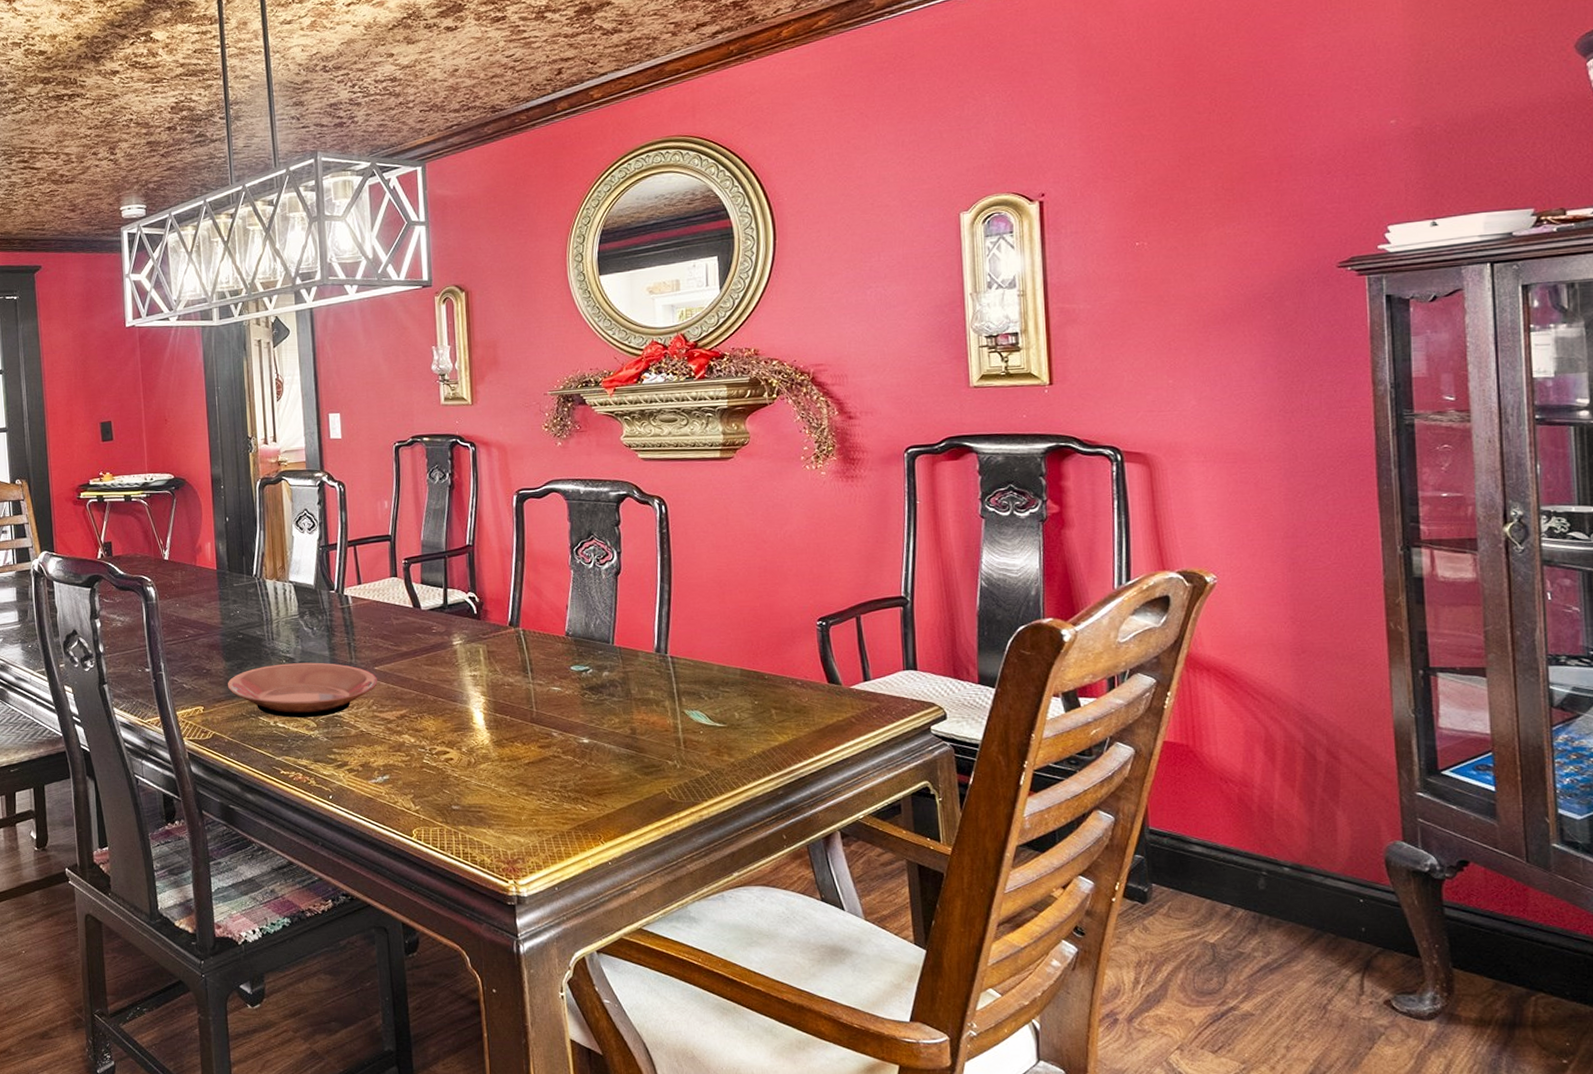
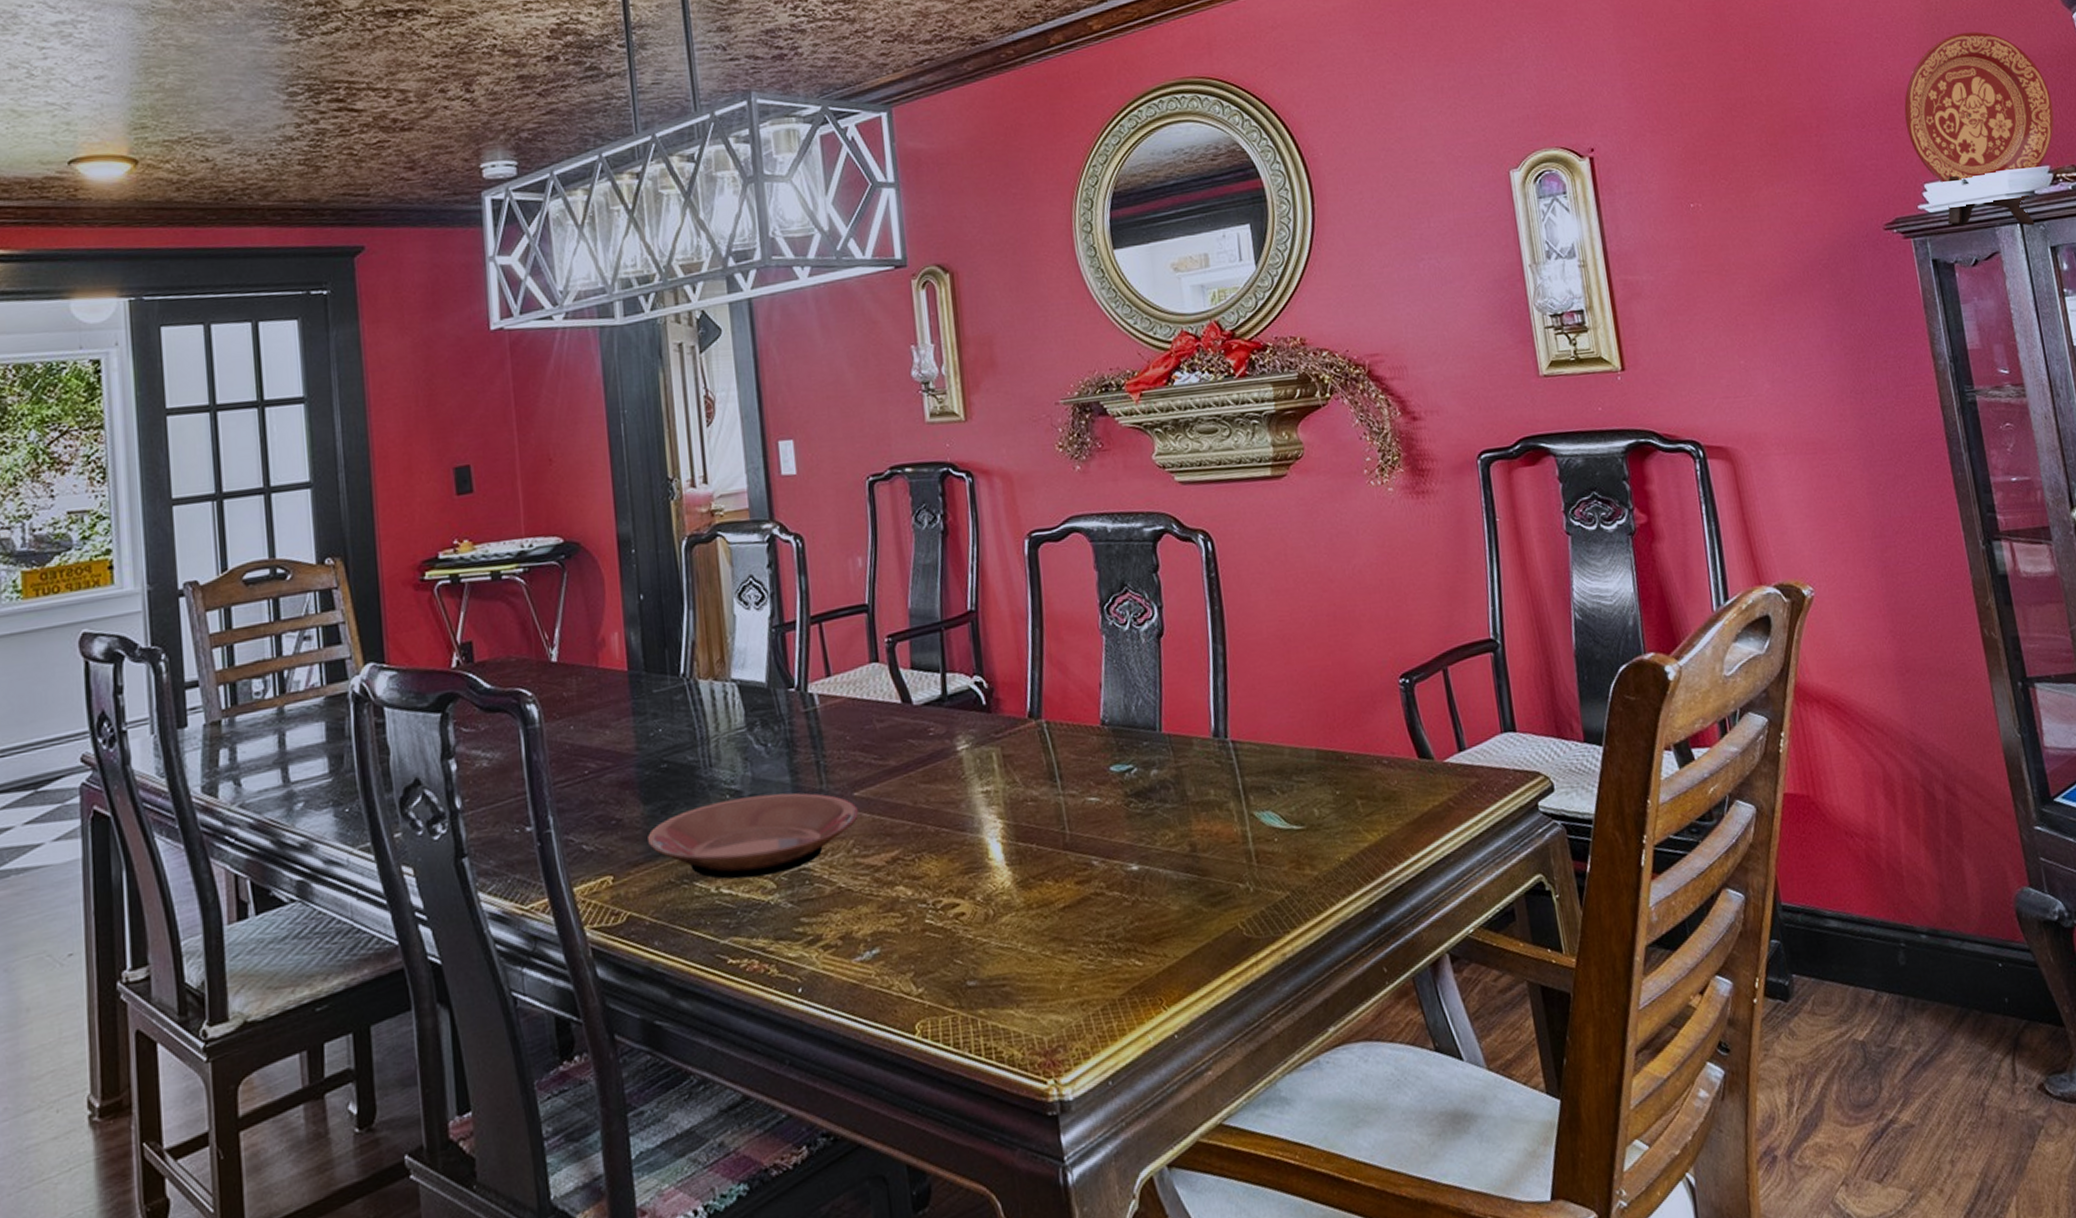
decorative plate: none [1376,81,1549,266] -> present [1904,31,2054,227]

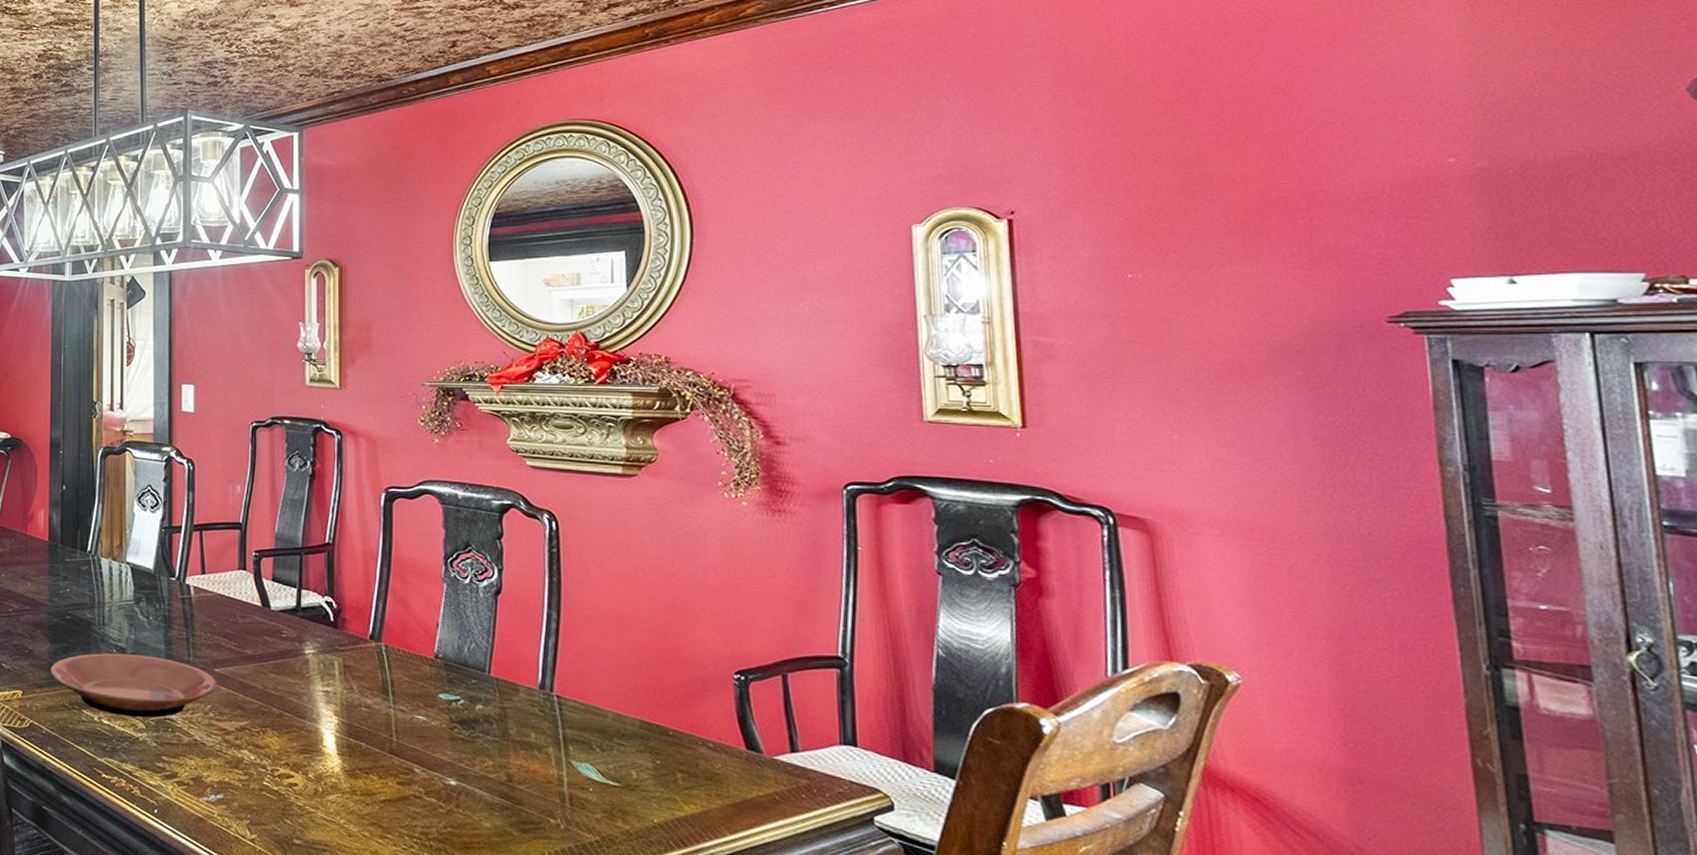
decorative plate: present [1904,31,2054,227] -> none [1432,121,1660,337]

